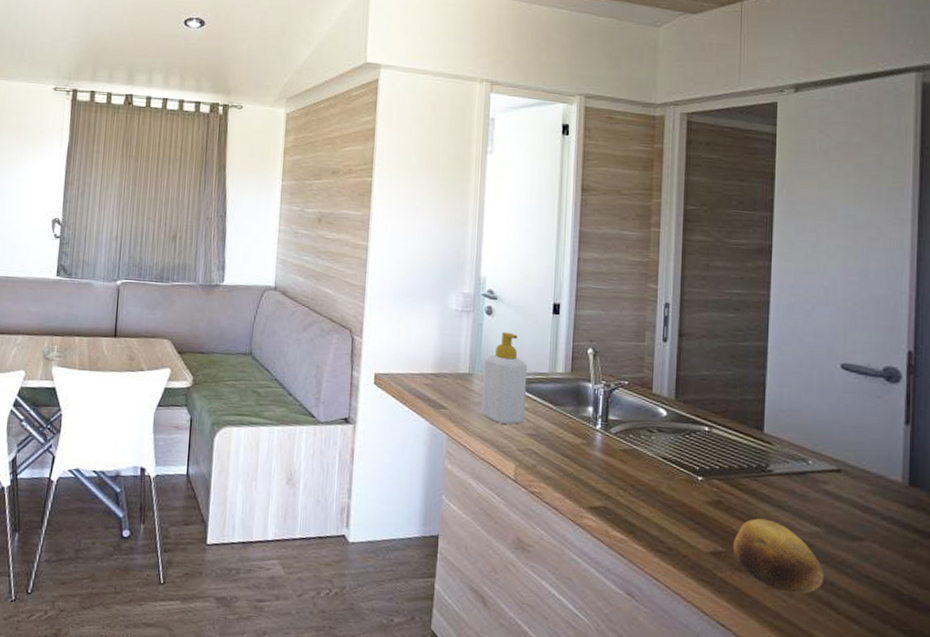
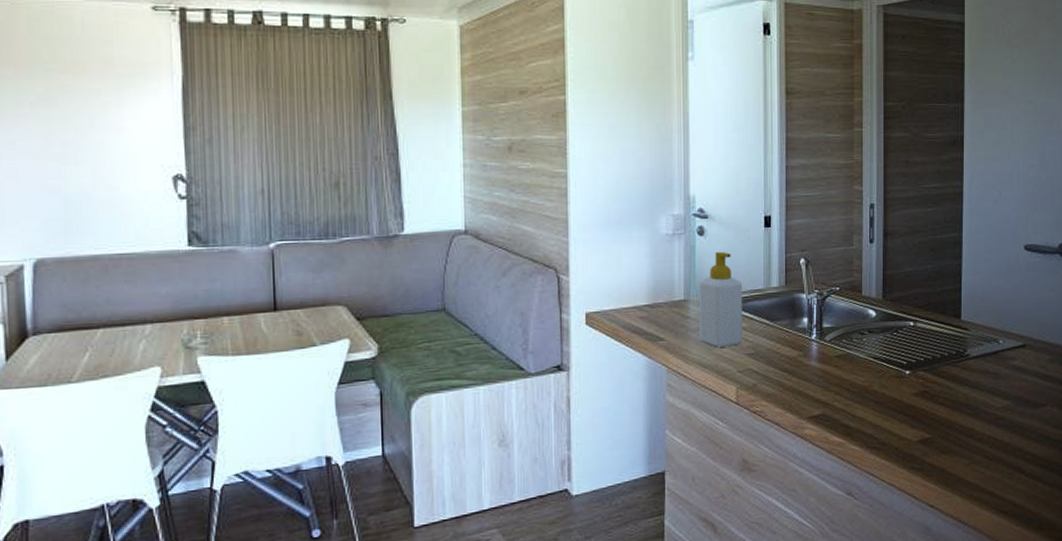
fruit: present [732,518,825,594] -> none [938,401,1015,465]

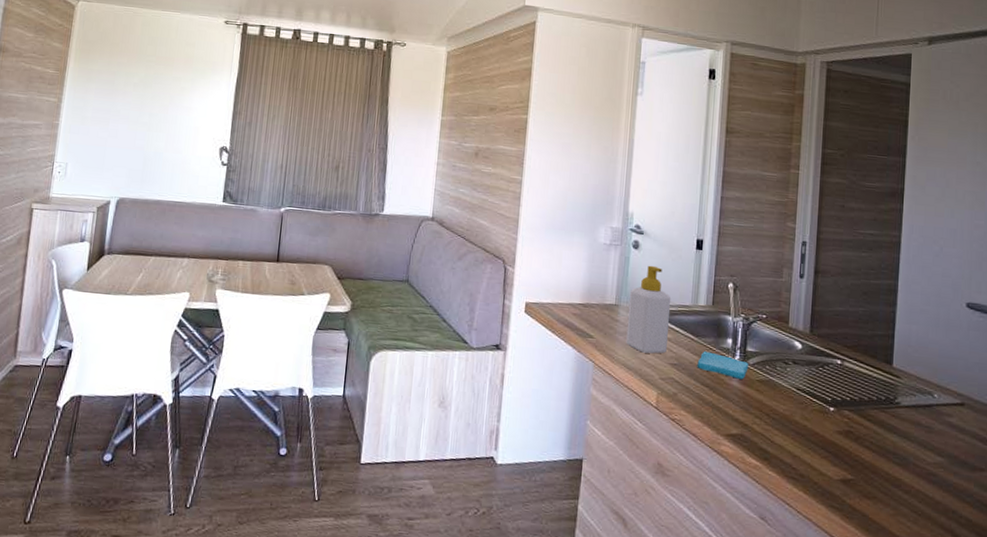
sponge: none [774,334,826,358] -> present [697,351,749,379]

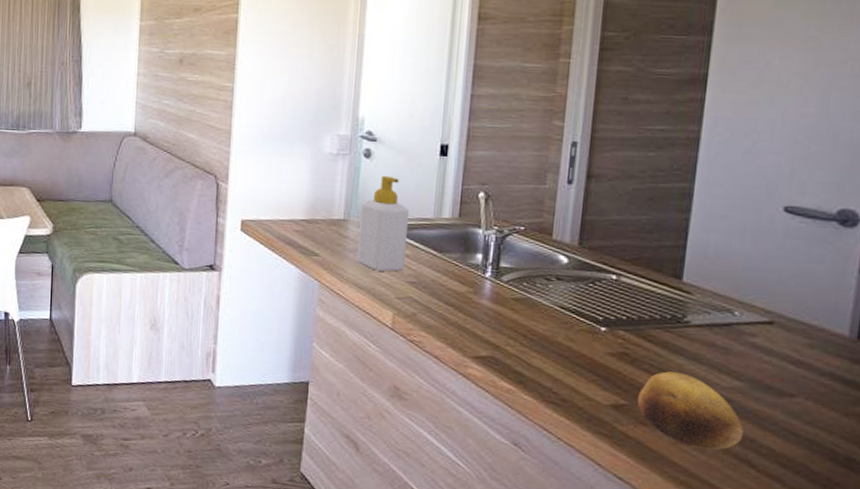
sponge: present [697,351,749,379] -> none [440,268,502,298]
fruit: none [861,448,947,521] -> present [637,371,744,450]

